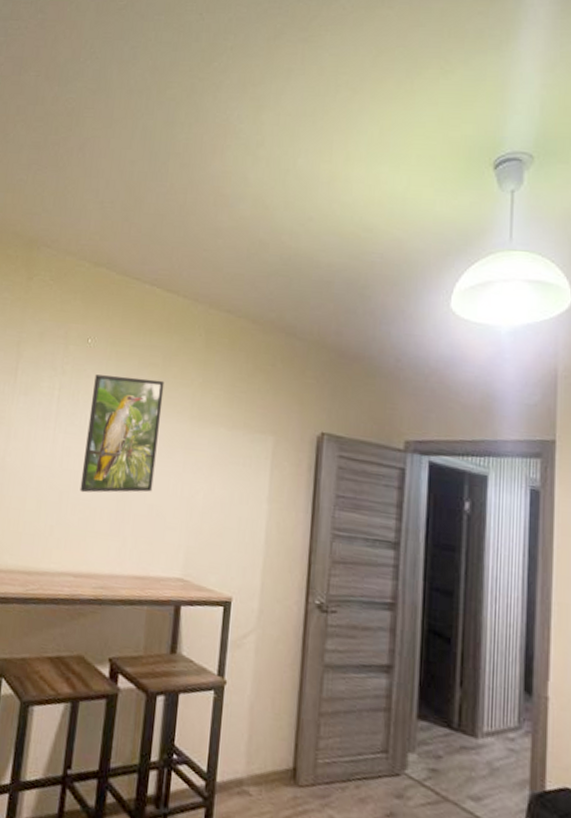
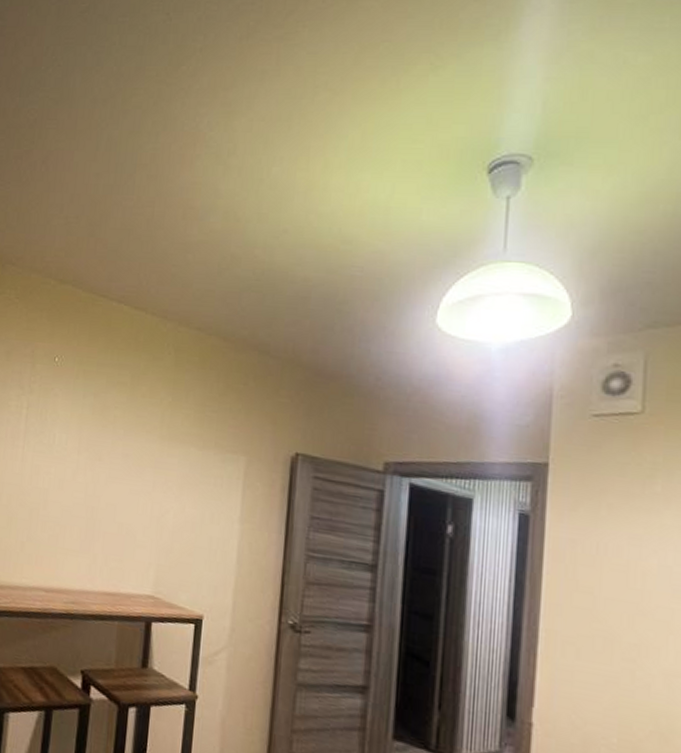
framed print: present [80,374,165,493] -> none [49,393,133,511]

